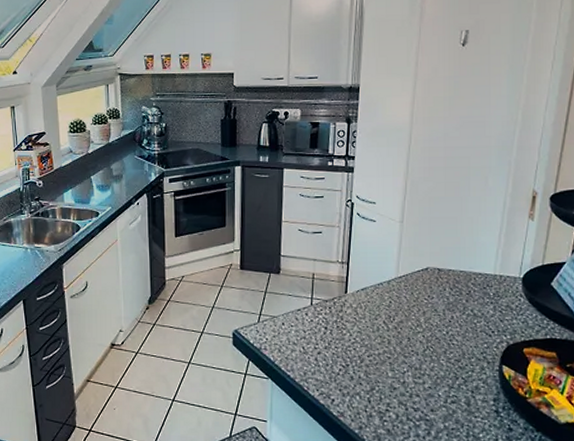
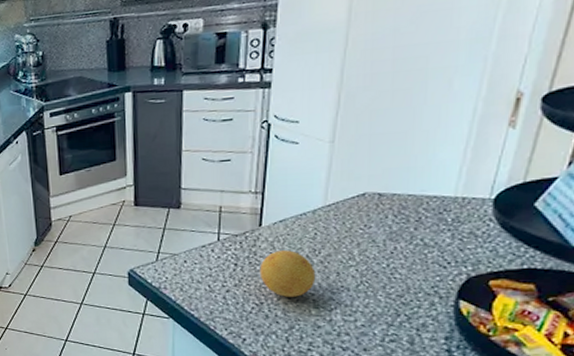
fruit: none [345,316,391,360] -> present [259,250,316,297]

